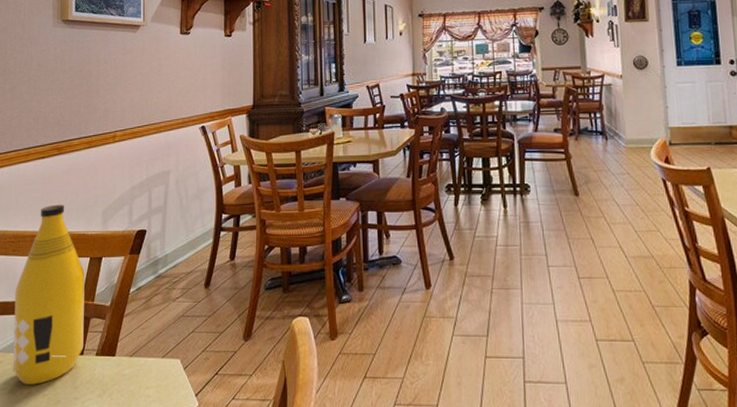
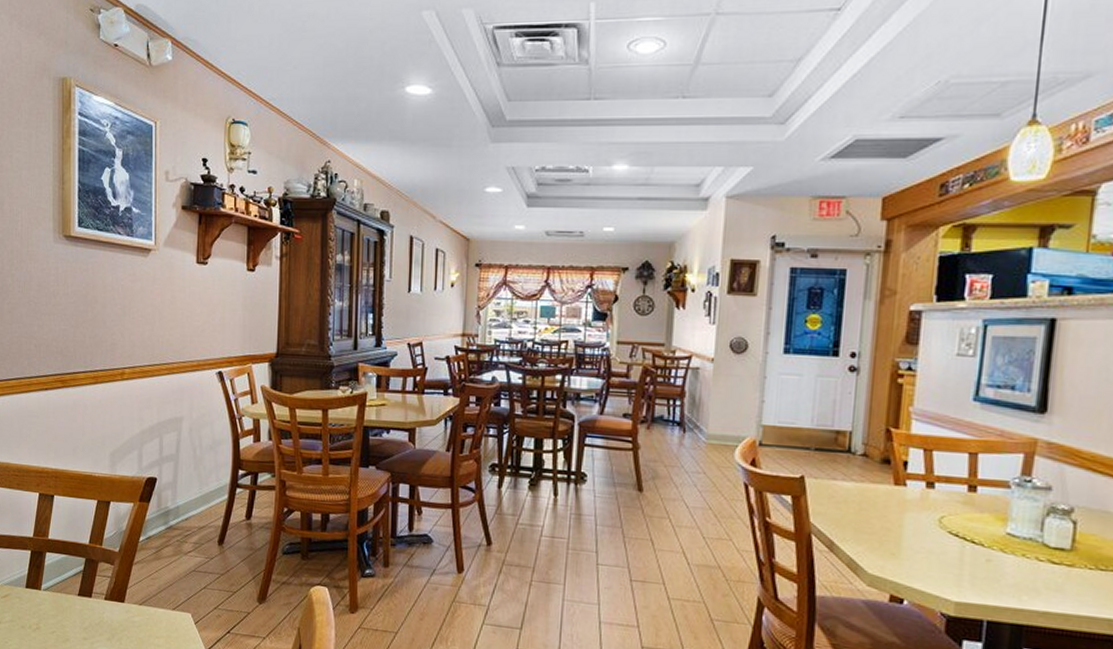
bottle: present [13,204,85,385] -> none [21,441,92,621]

